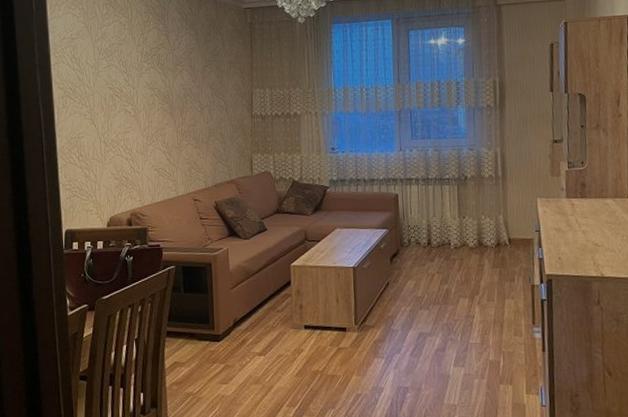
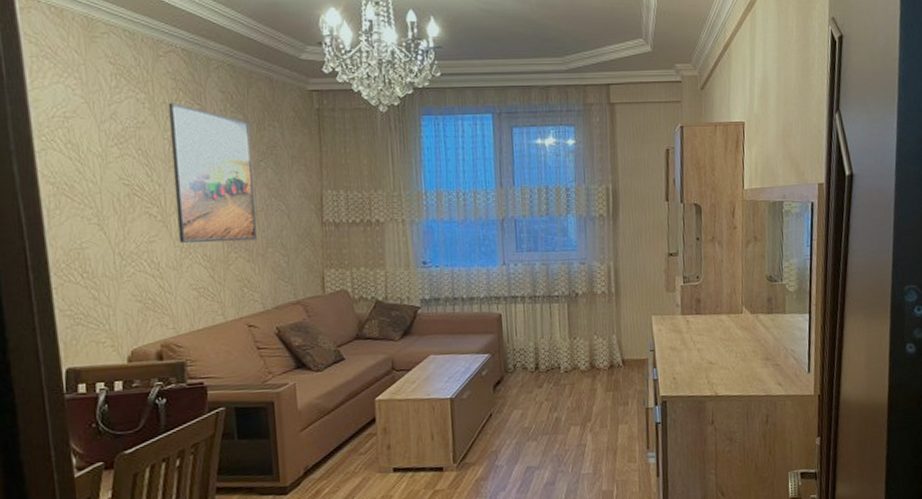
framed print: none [141,24,202,133] -> present [168,103,257,243]

